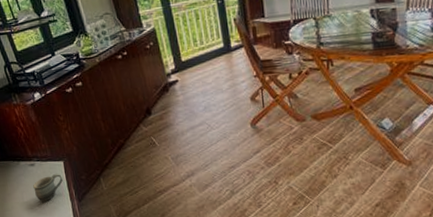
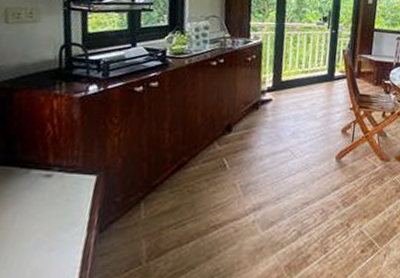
mug: present [33,173,64,203] -> none [35,190,88,231]

